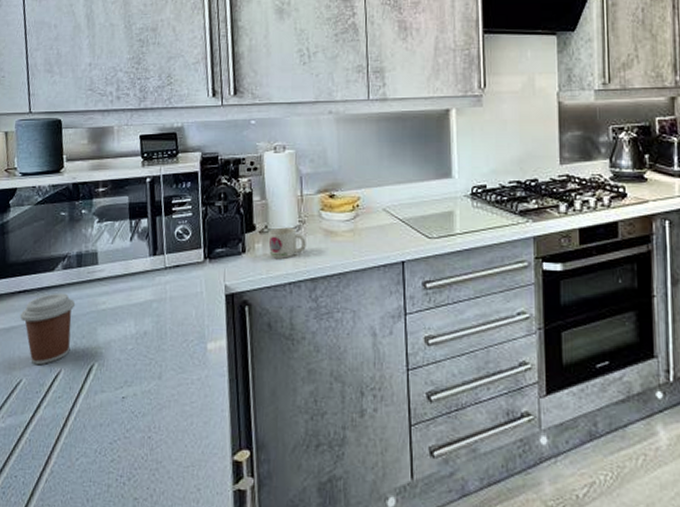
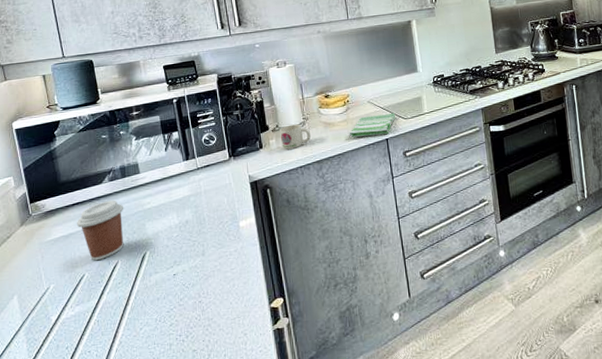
dish towel: none [354,227,418,255] -> present [349,112,396,137]

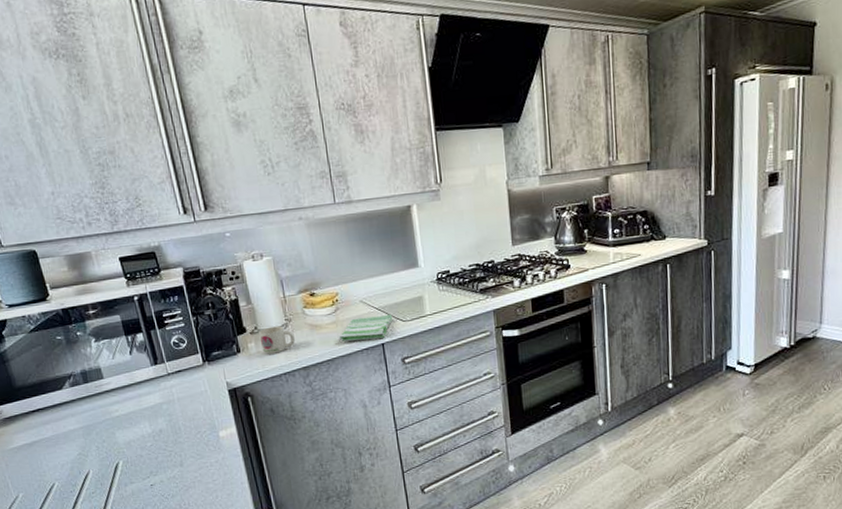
coffee cup: present [76,200,124,261] -> none [39,407,94,470]

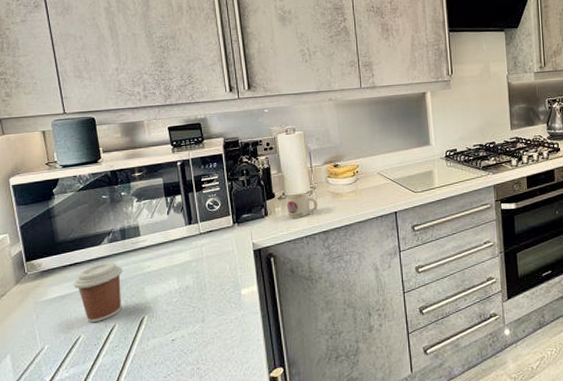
coffee cup: none [39,407,94,470] -> present [73,262,123,323]
dish towel: present [339,314,393,341] -> none [357,185,406,209]

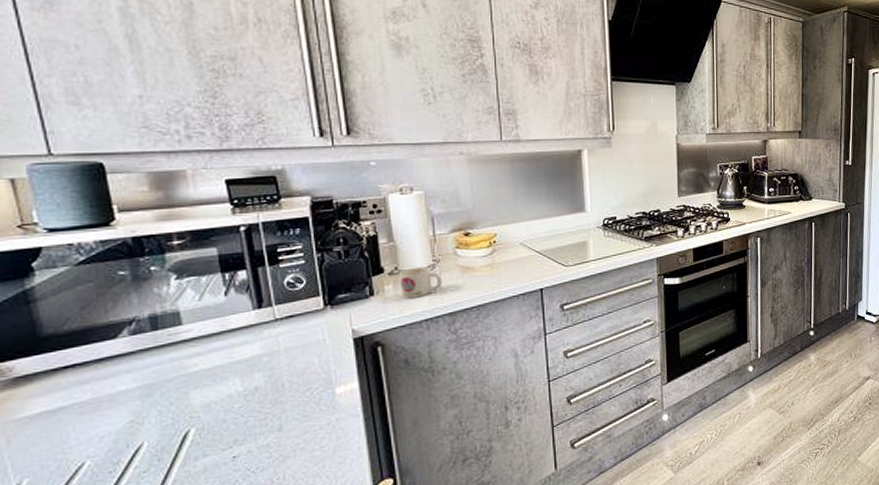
coffee cup: present [73,262,123,323] -> none [70,360,155,444]

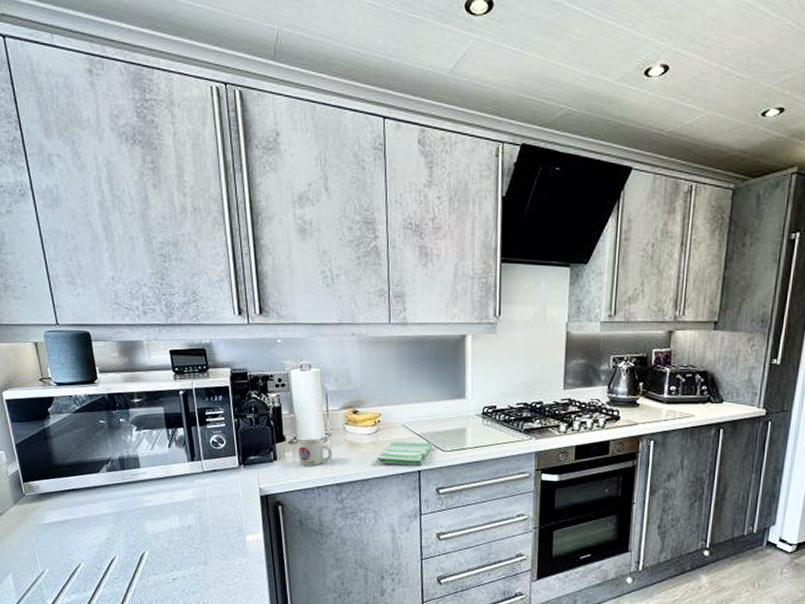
dish towel: none [493,258,555,286] -> present [376,441,433,465]

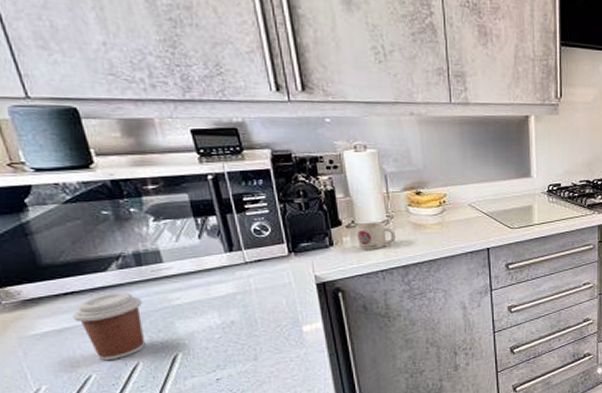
coffee cup: none [72,492,123,552] -> present [72,292,146,361]
dish towel: present [376,441,433,465] -> none [443,220,501,243]

